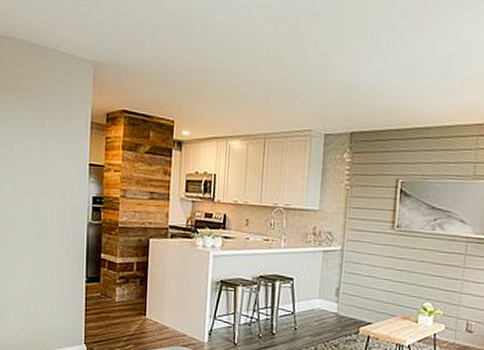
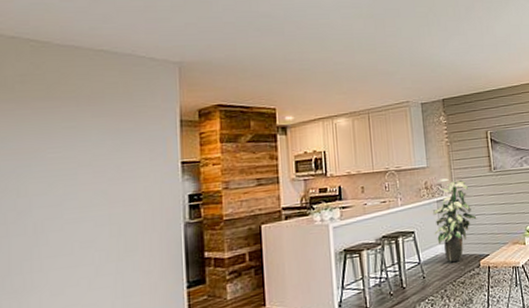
indoor plant: none [314,226,366,323] -> present [432,178,477,263]

